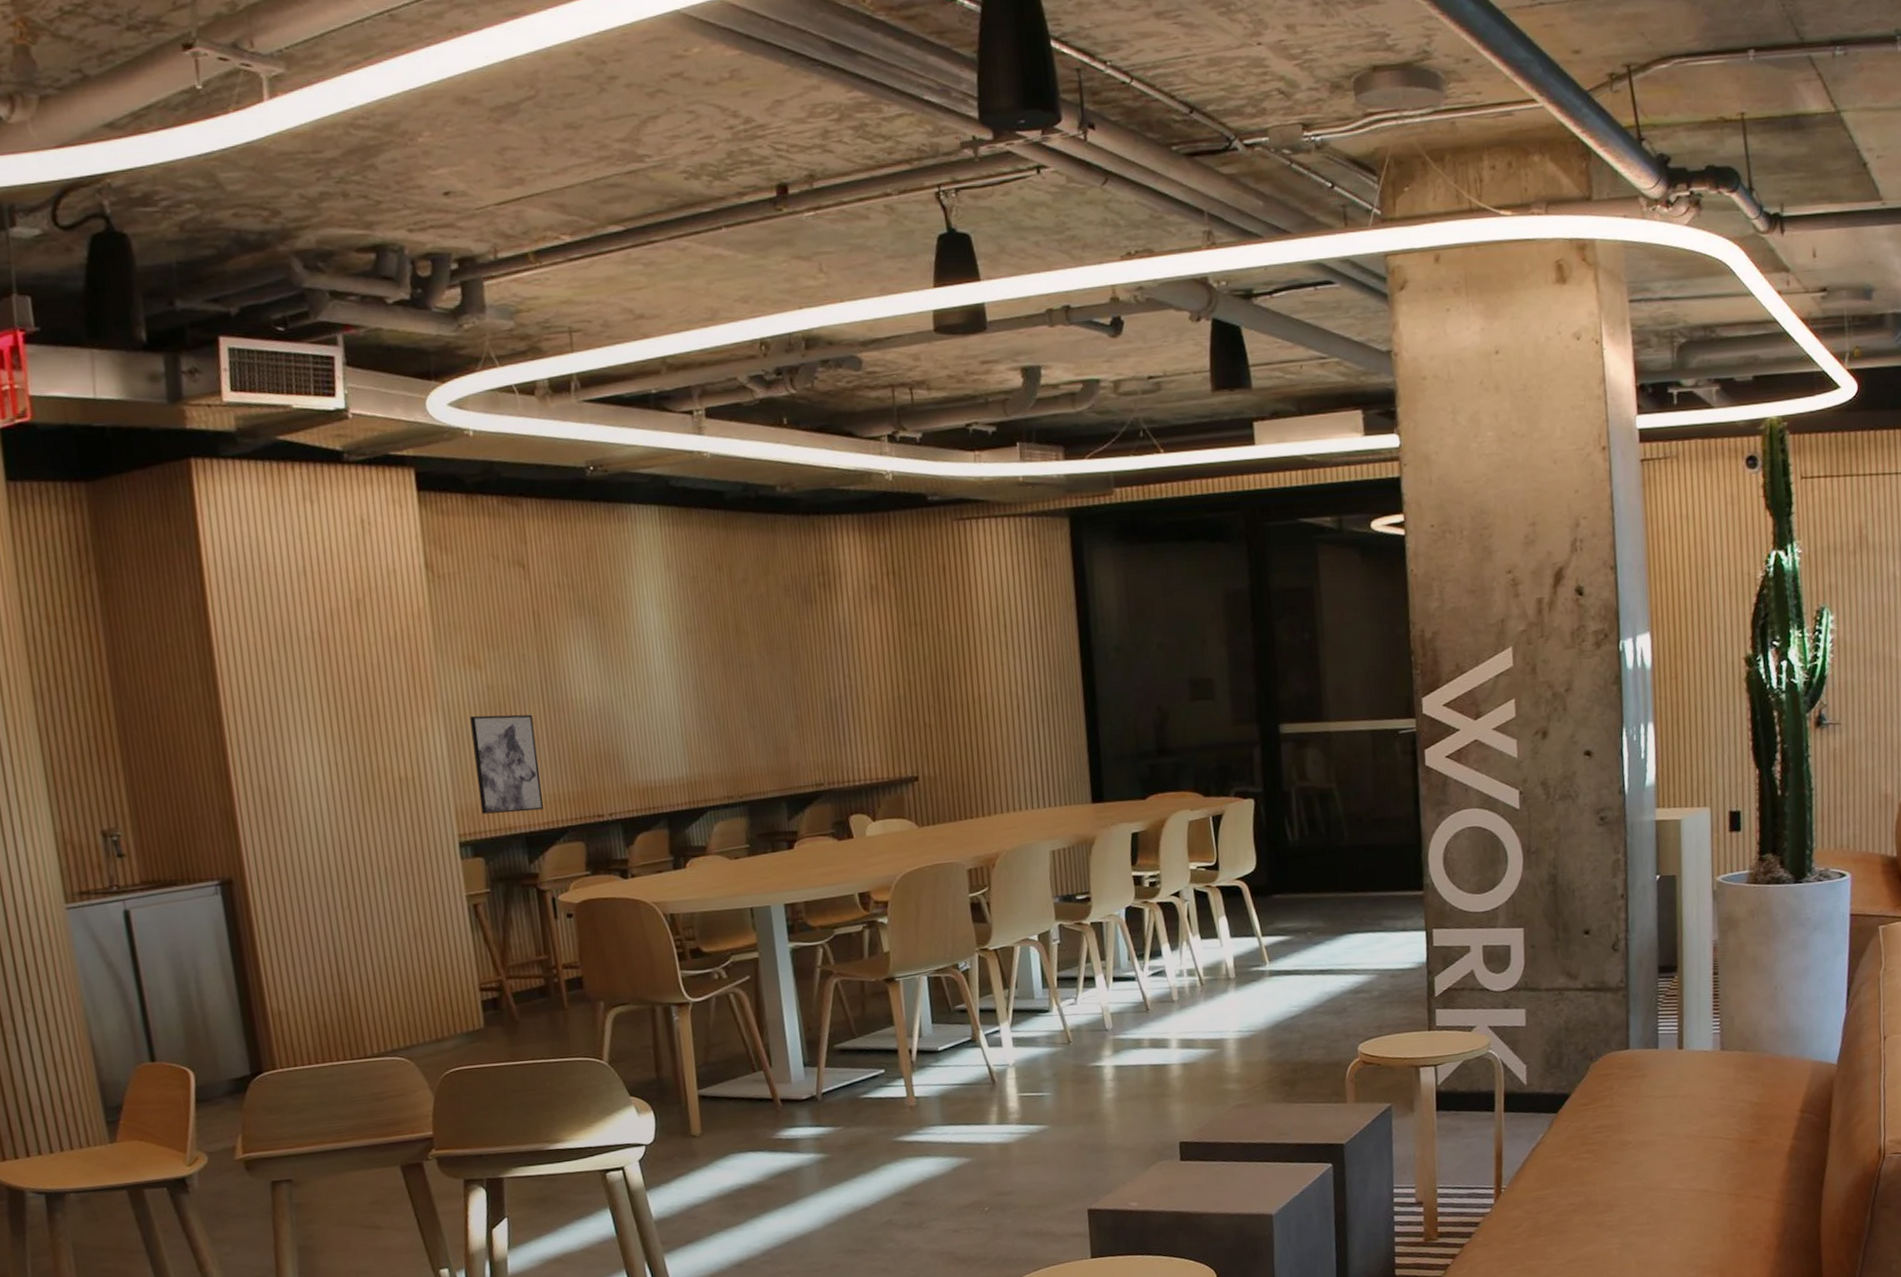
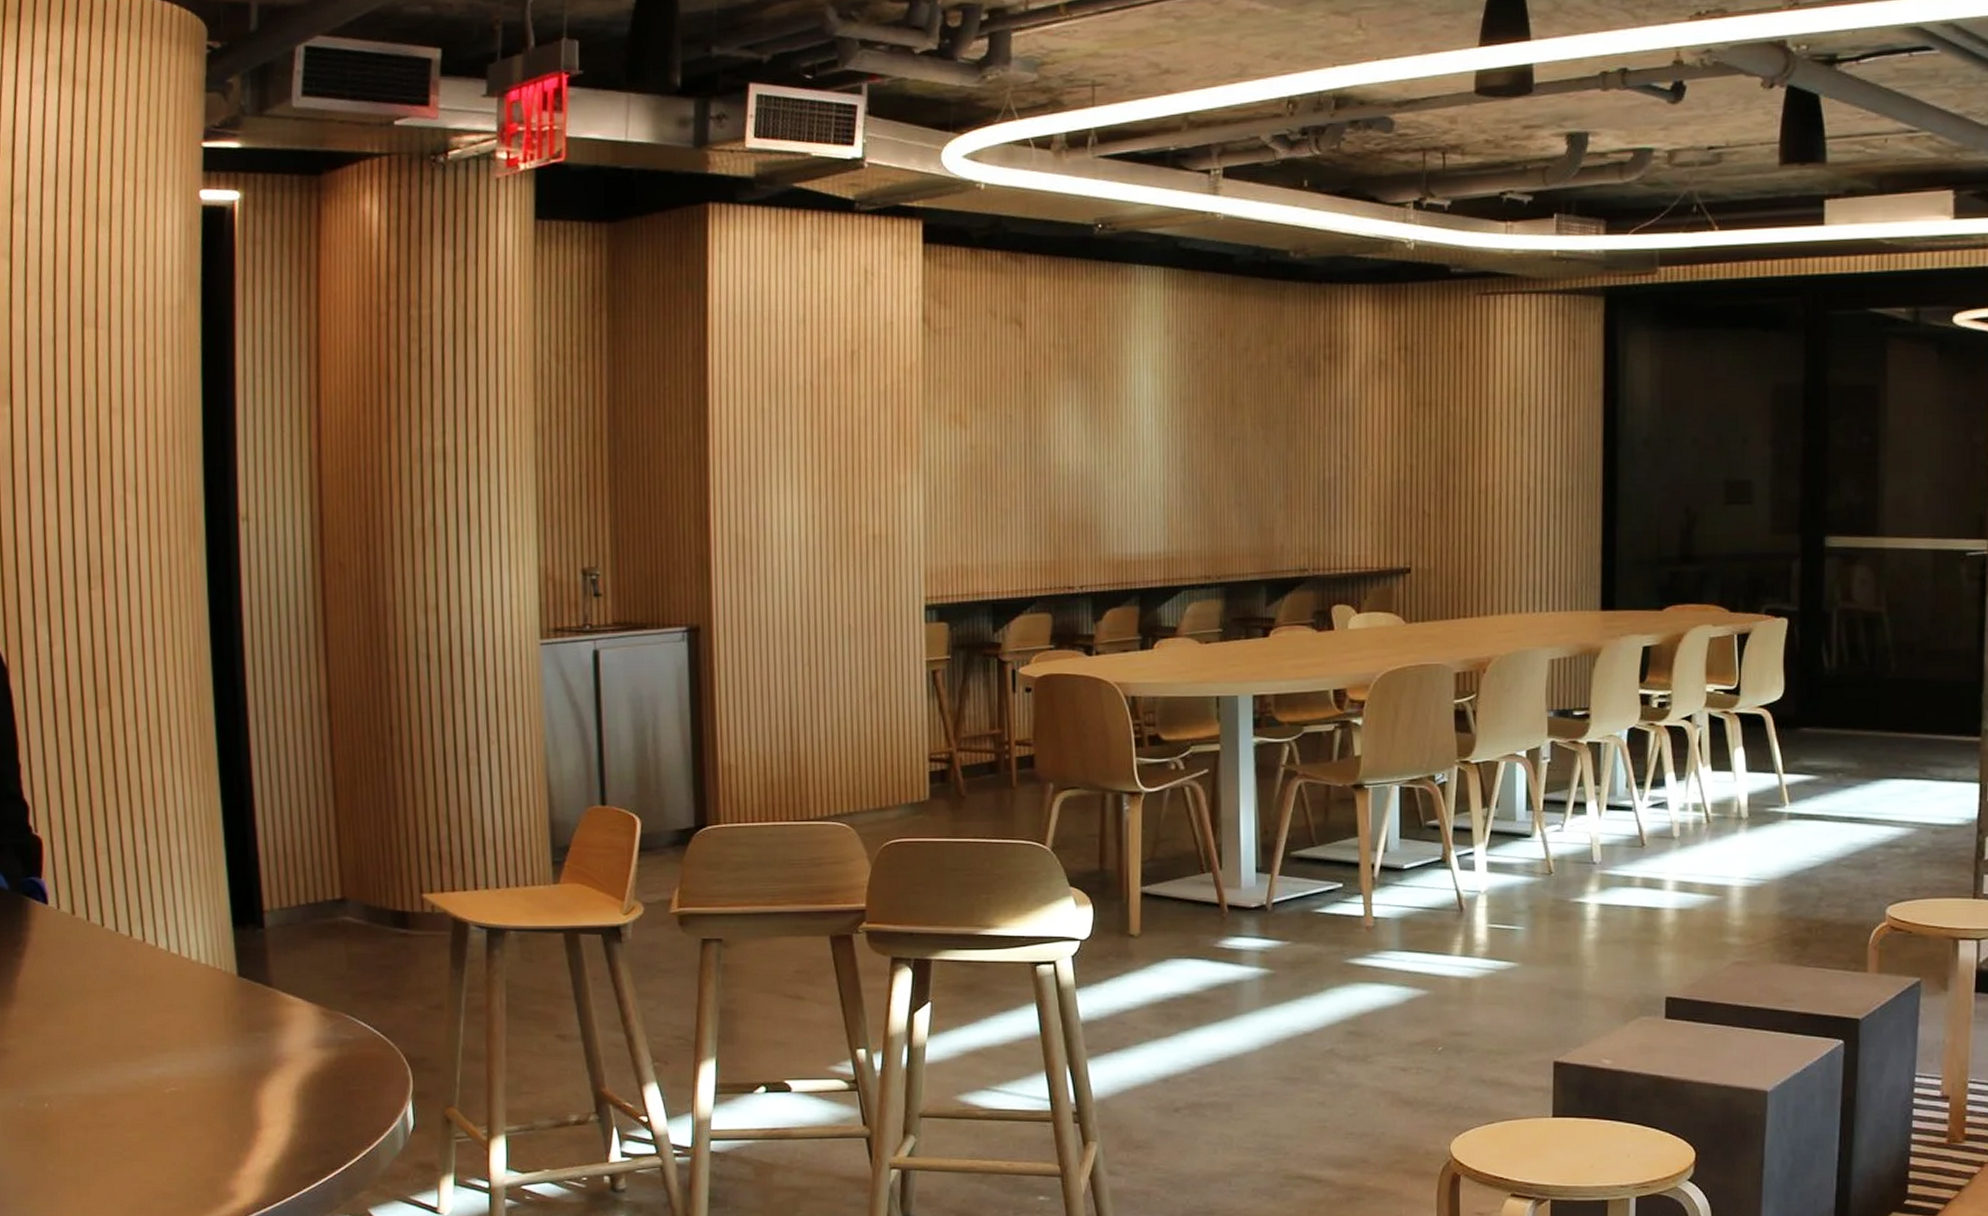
wall art: present [470,714,543,814] -> none [949,475,1014,578]

